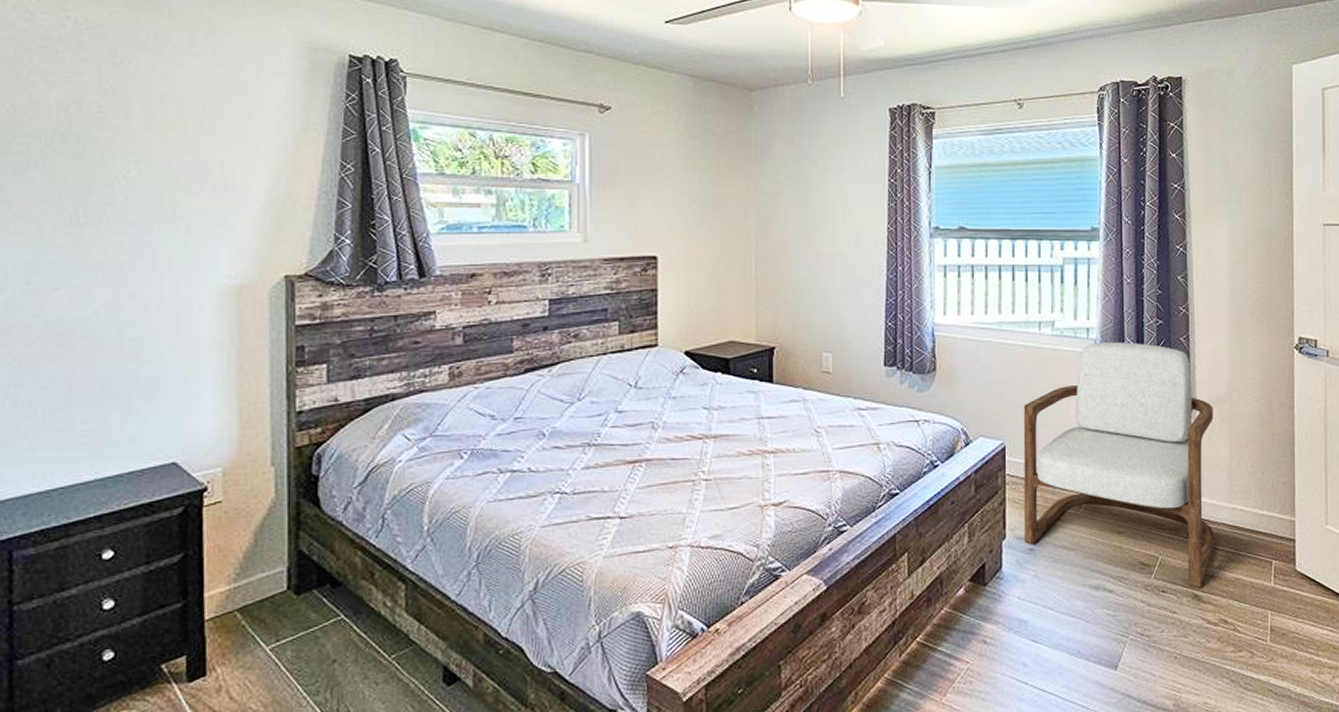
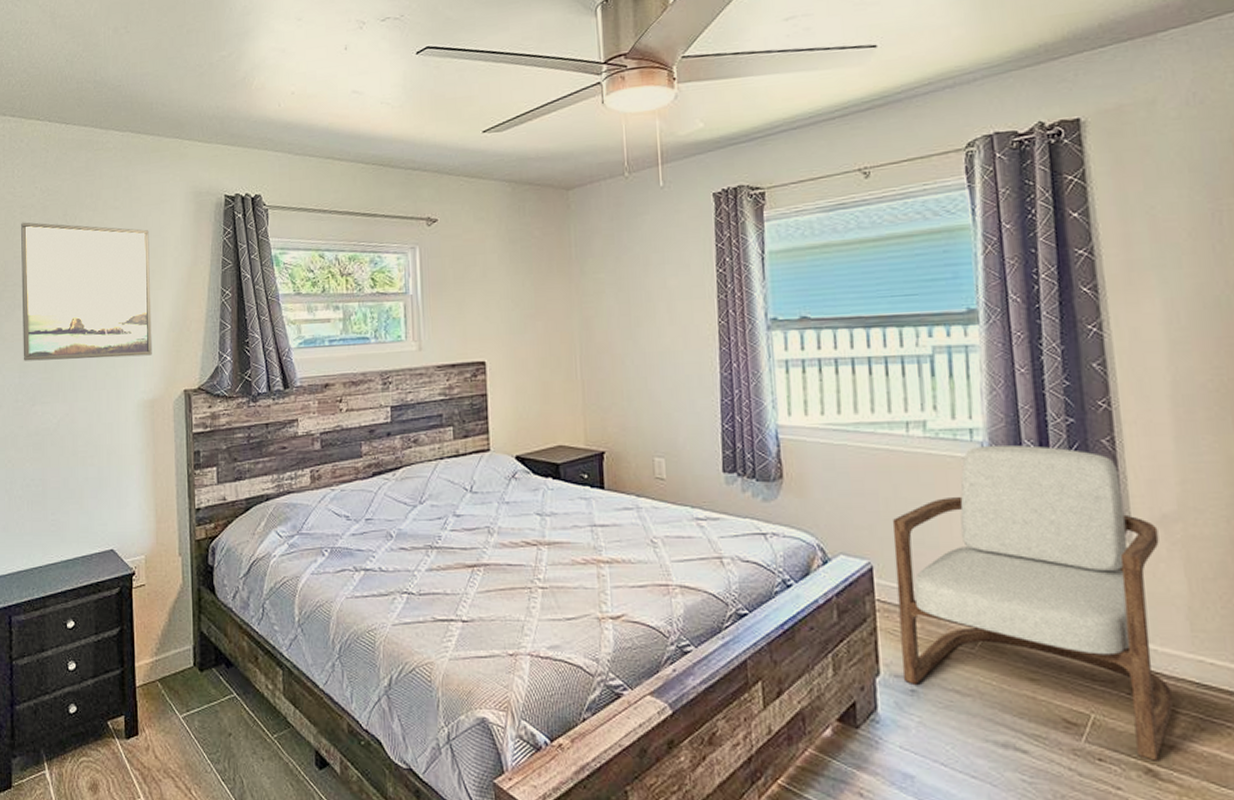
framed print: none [40,58,242,235] -> present [20,222,152,361]

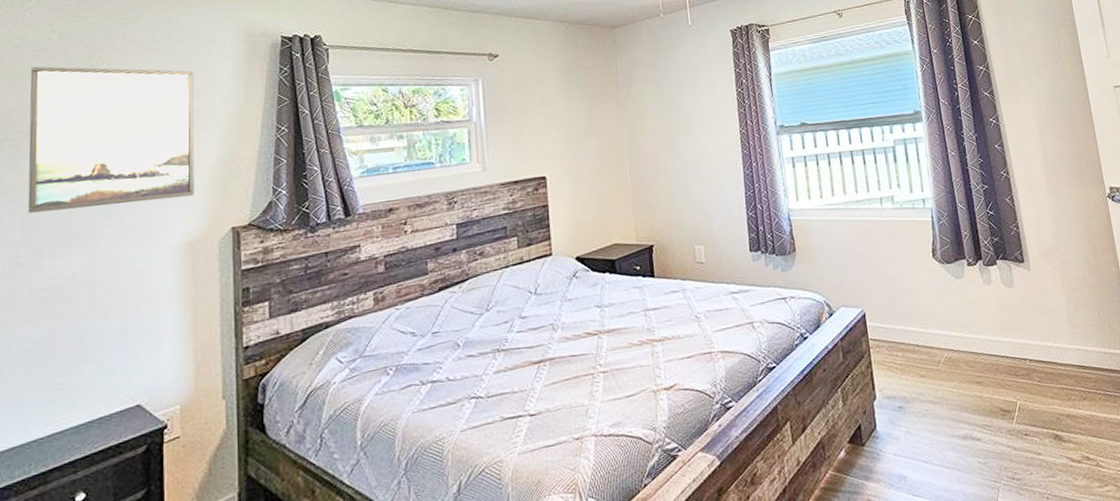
armchair: present [892,445,1173,761] -> none [877,207,1066,429]

